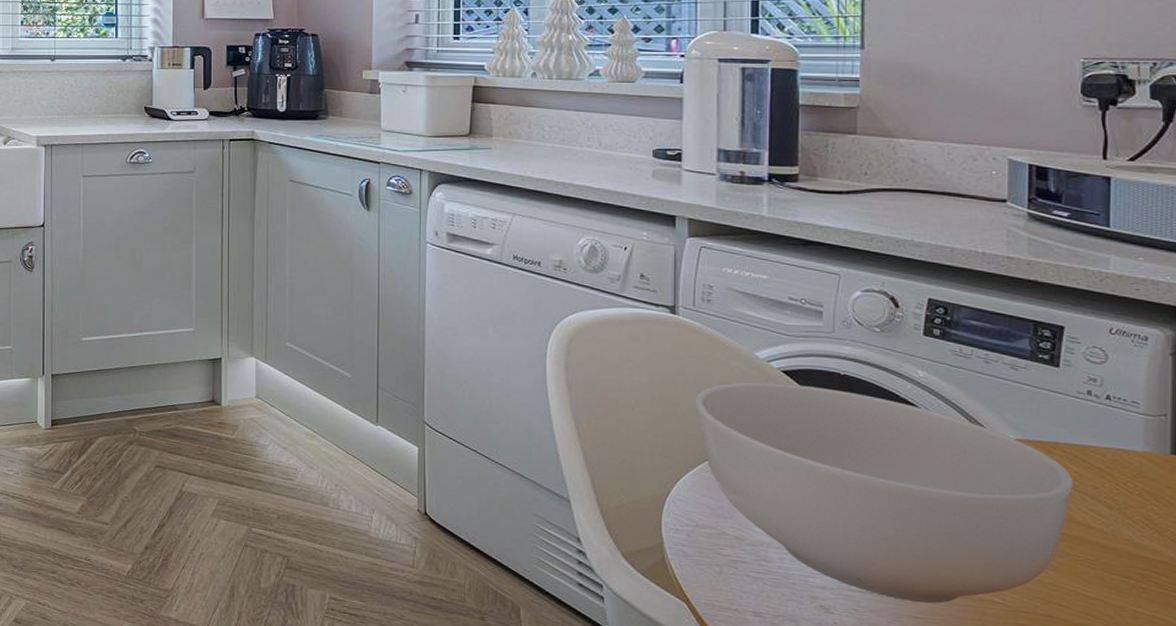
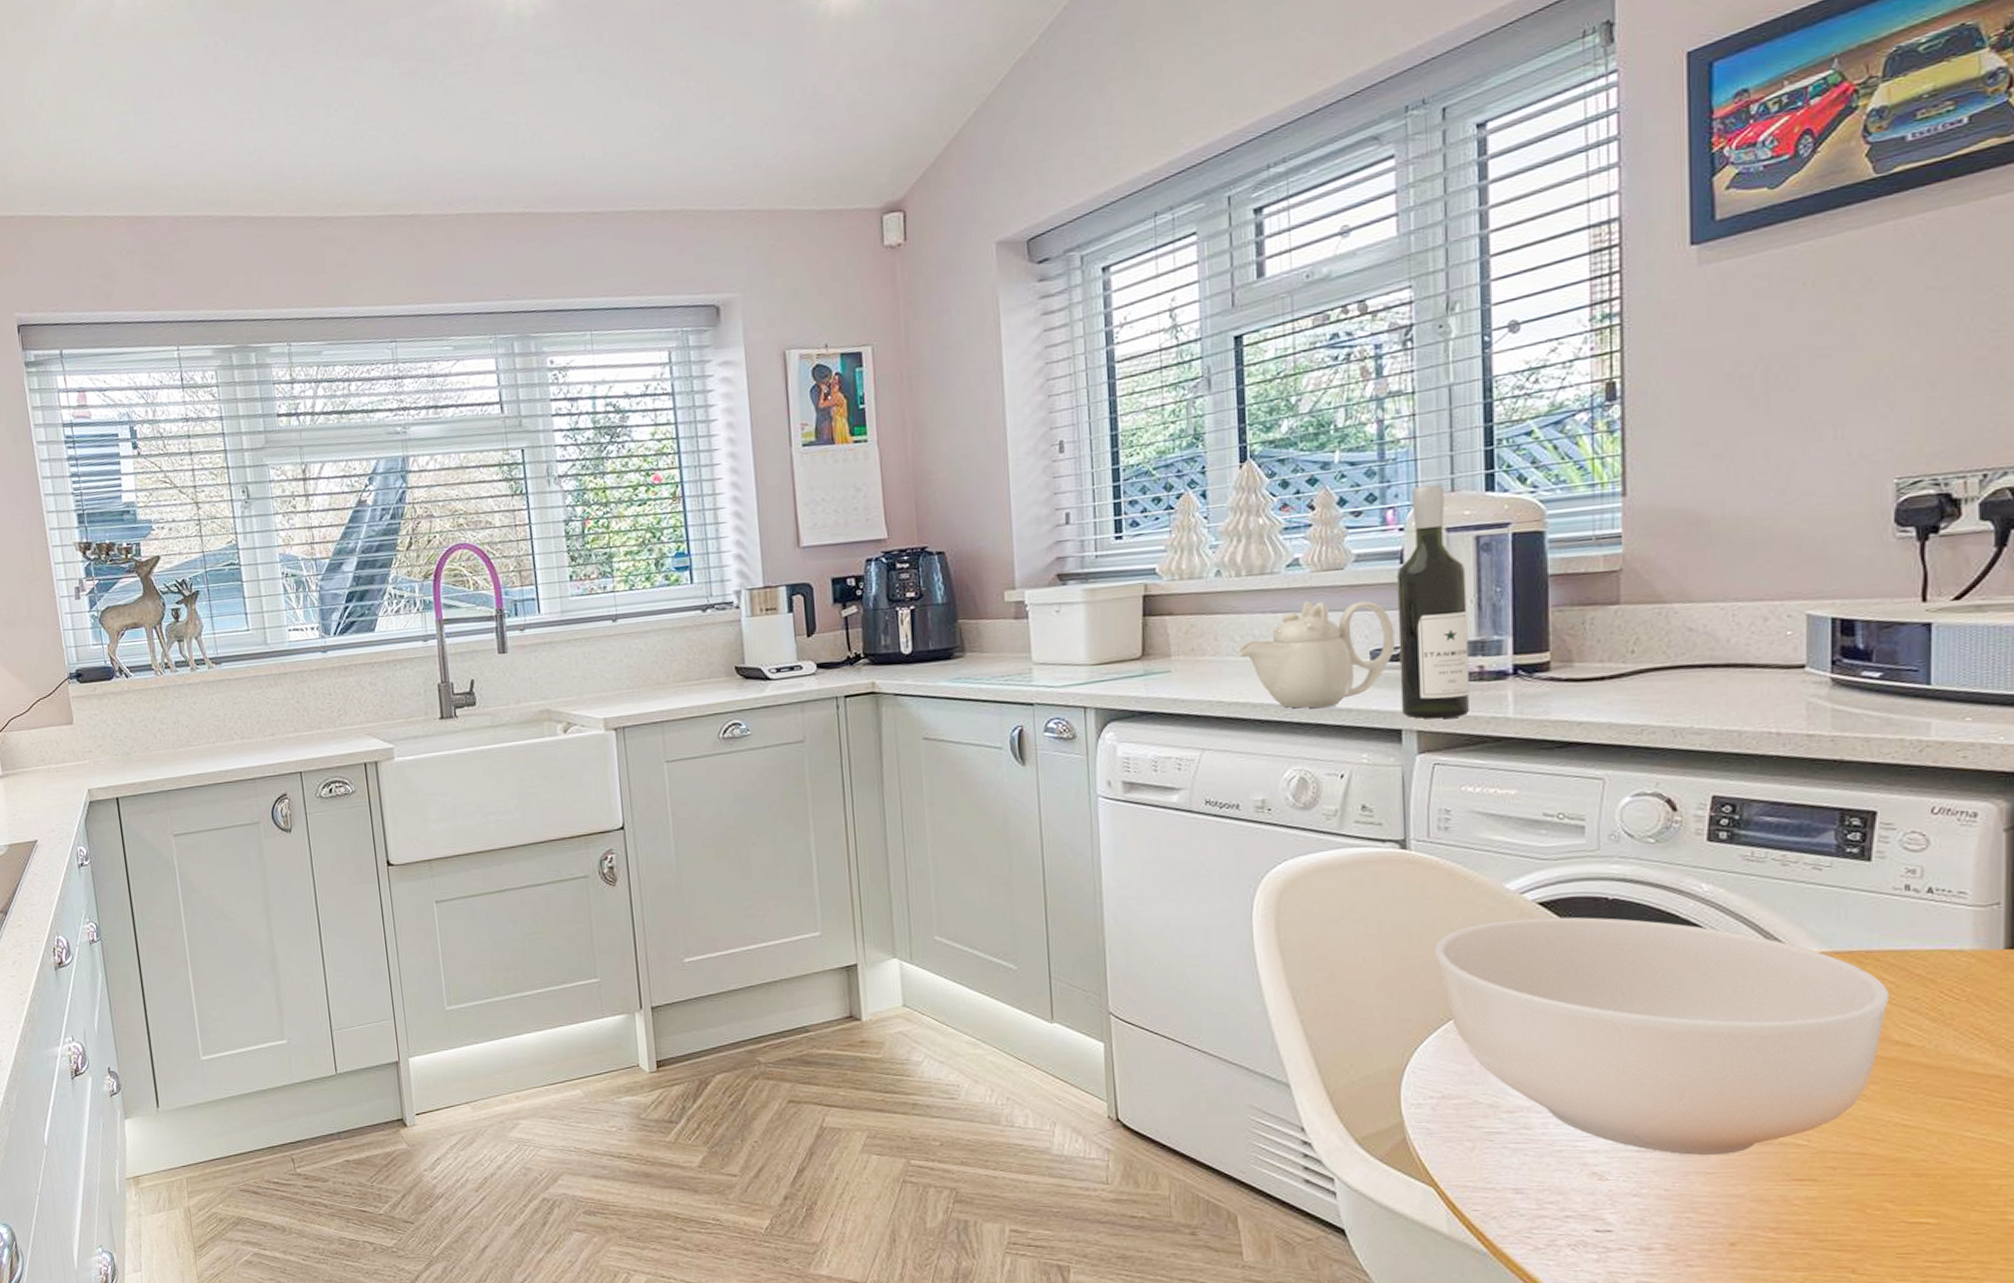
teapot: none [546,104,673,191] -> present [1237,600,1395,709]
bottle: none [676,23,733,211] -> present [1396,483,1470,719]

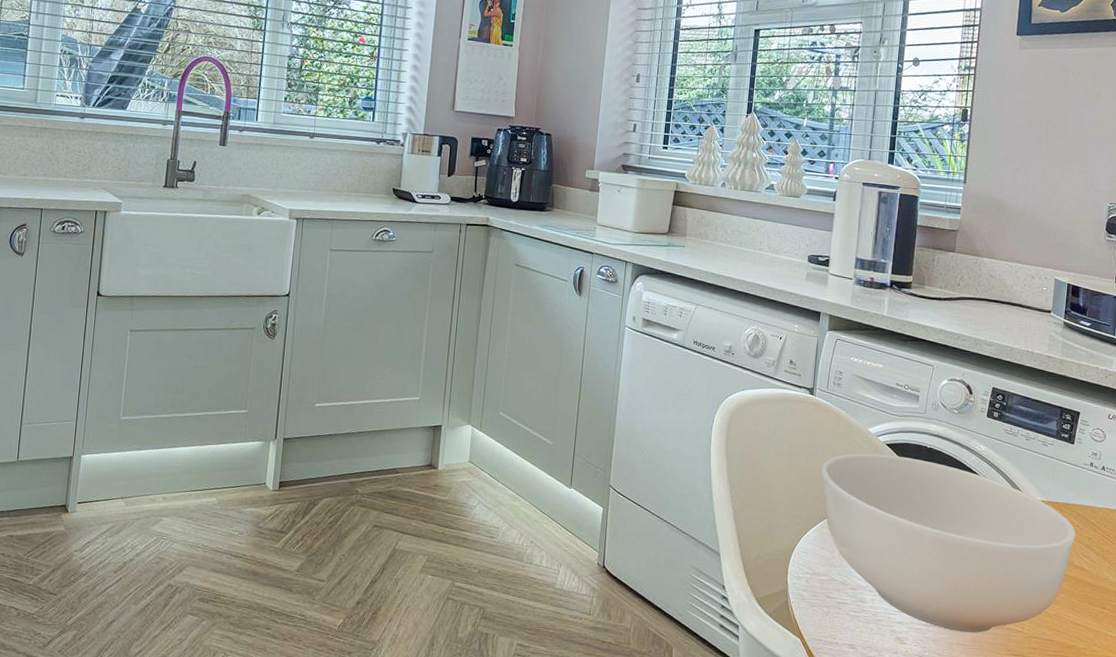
teapot: present [1237,600,1395,709] -> none [728,214,825,289]
bottle: present [1396,483,1470,719] -> none [822,152,871,310]

